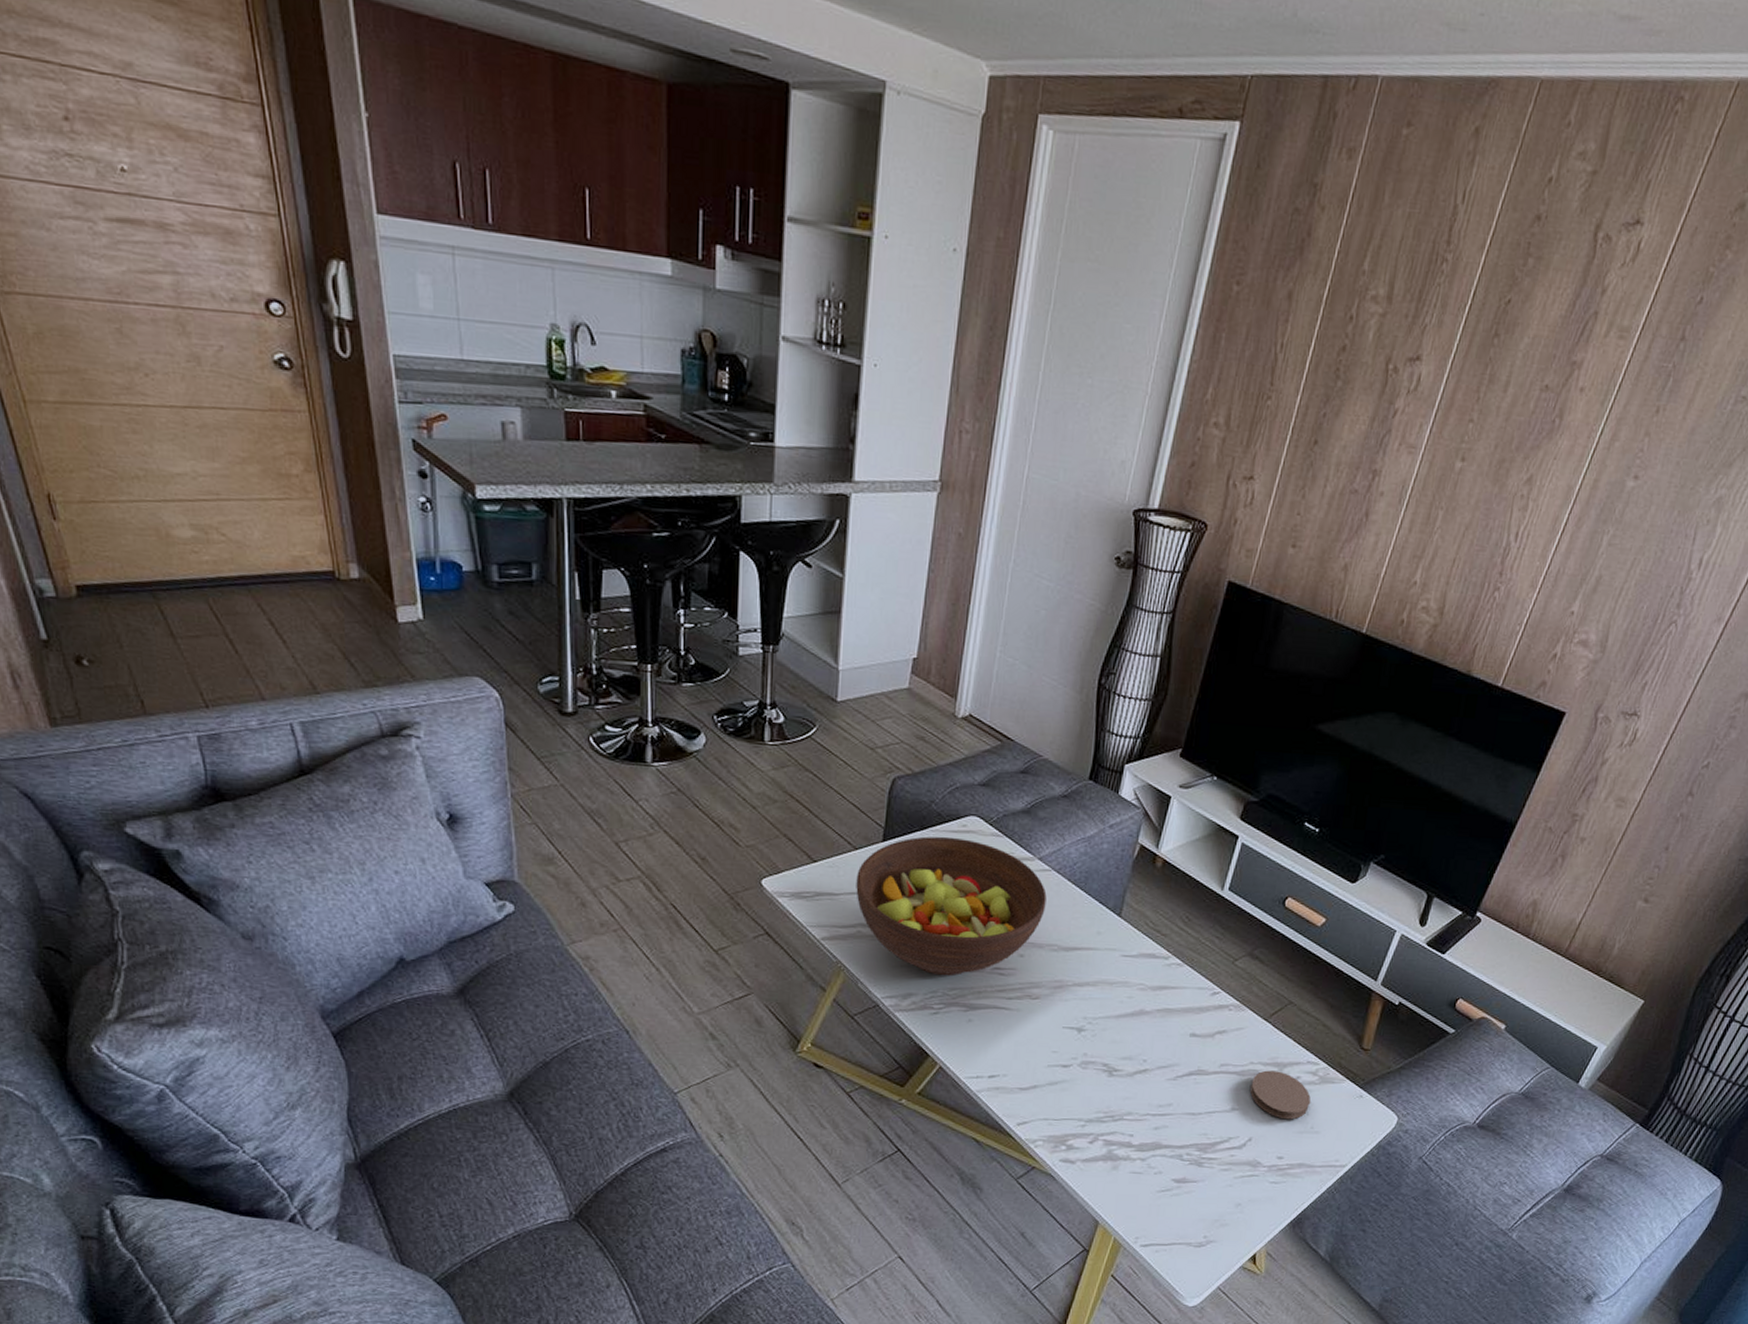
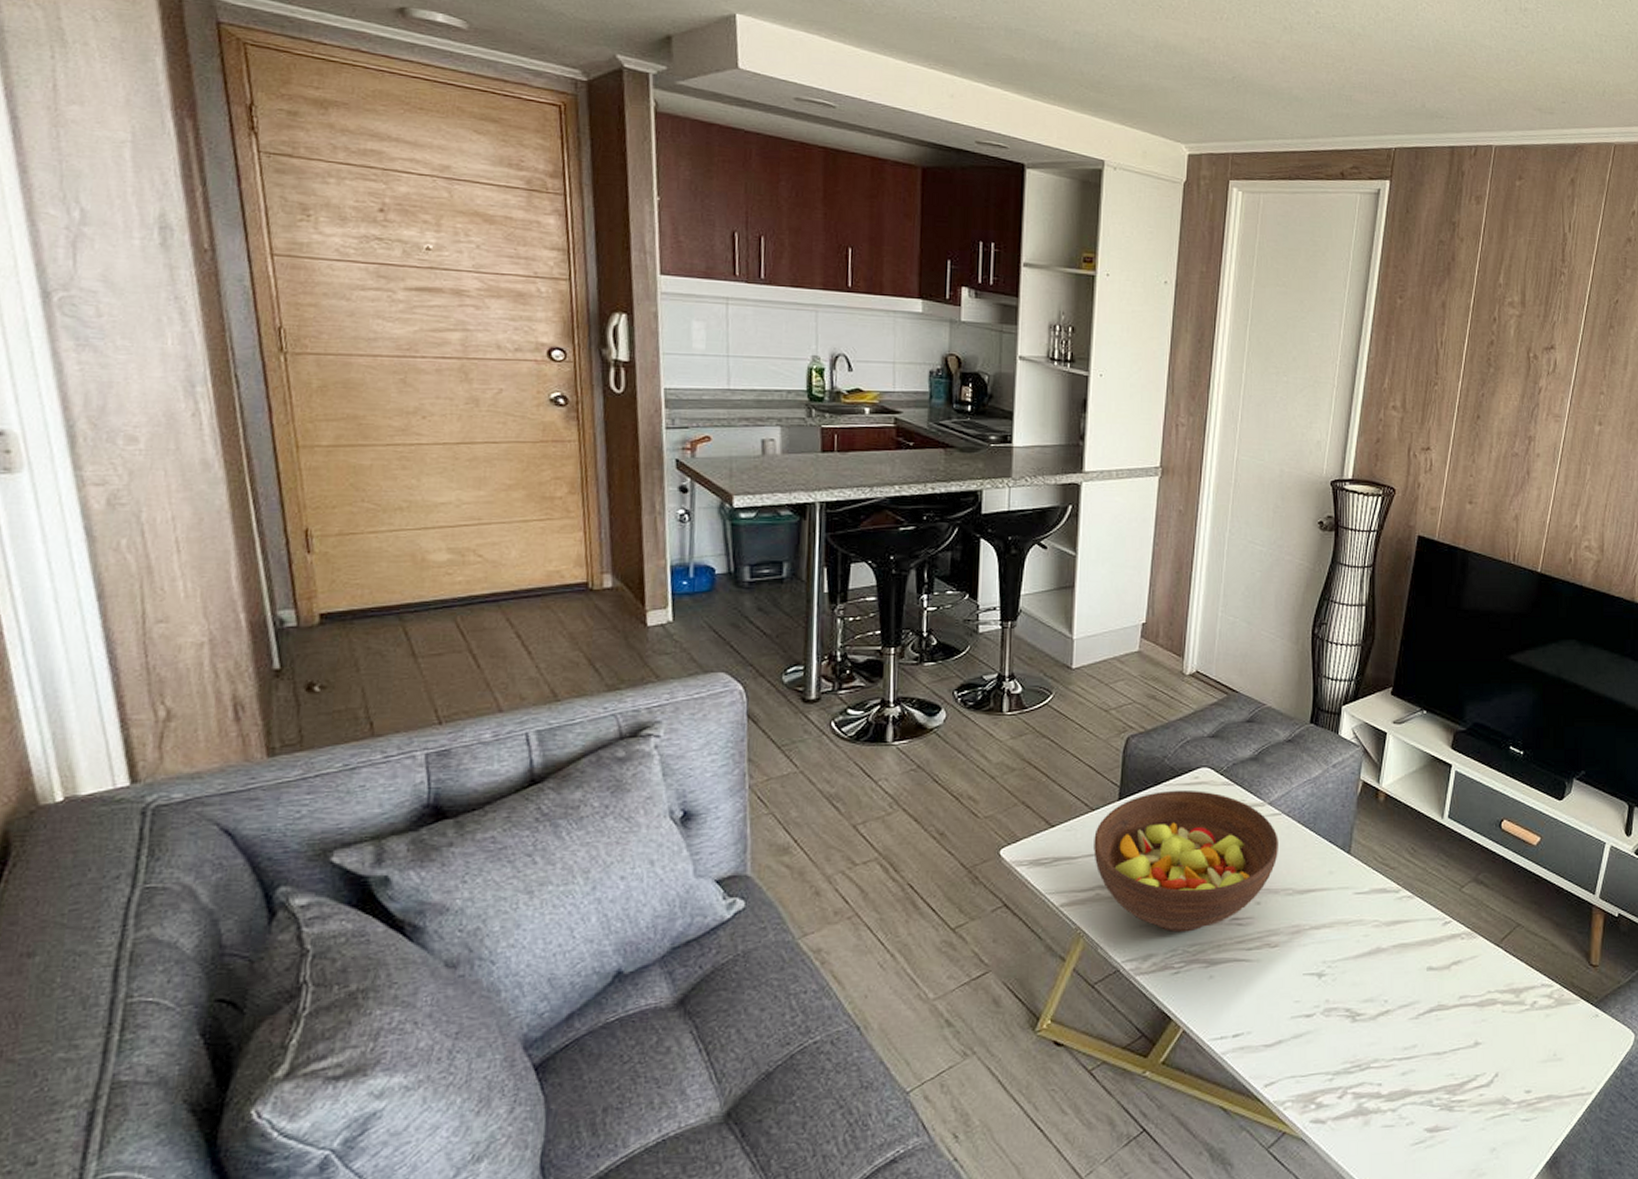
coaster: present [1249,1070,1311,1120] -> none [1490,997,1551,1049]

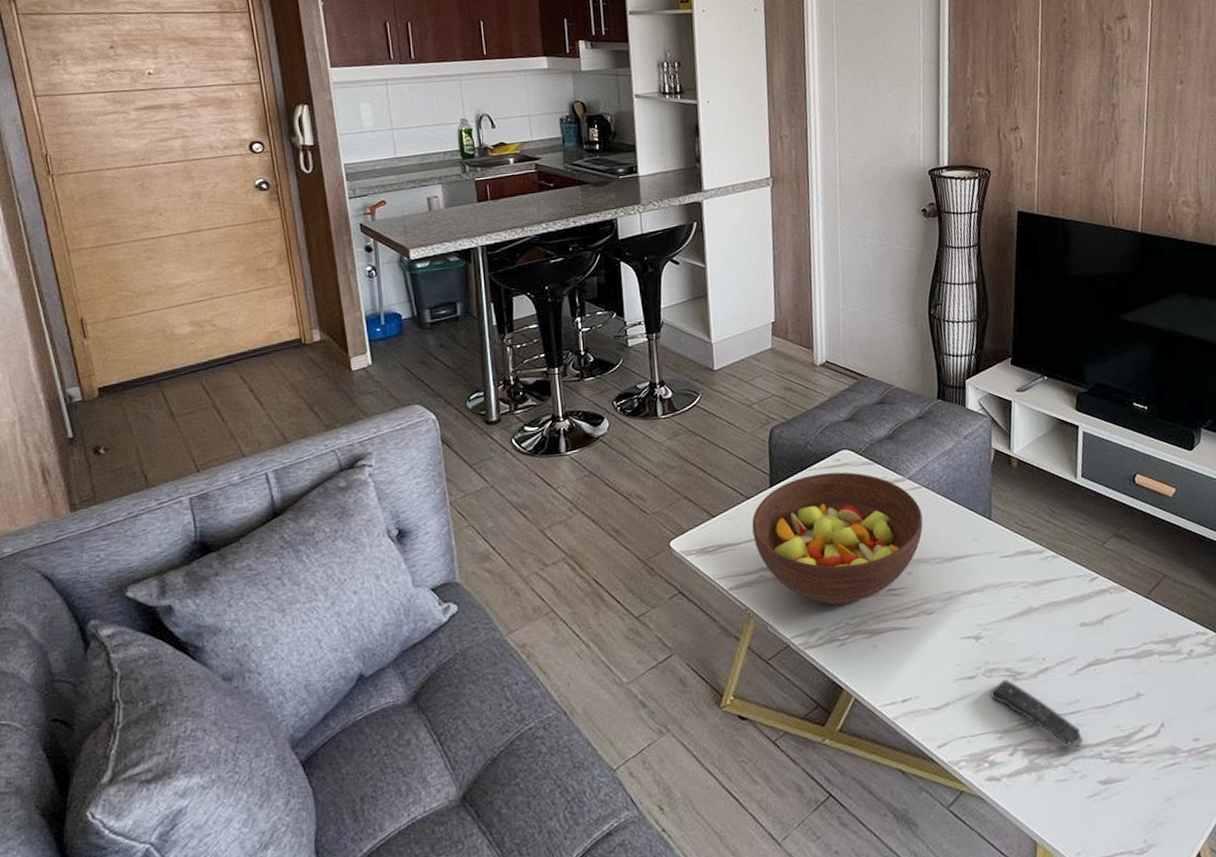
remote control: none [1327,1019,1415,1093] -> present [990,679,1084,747]

